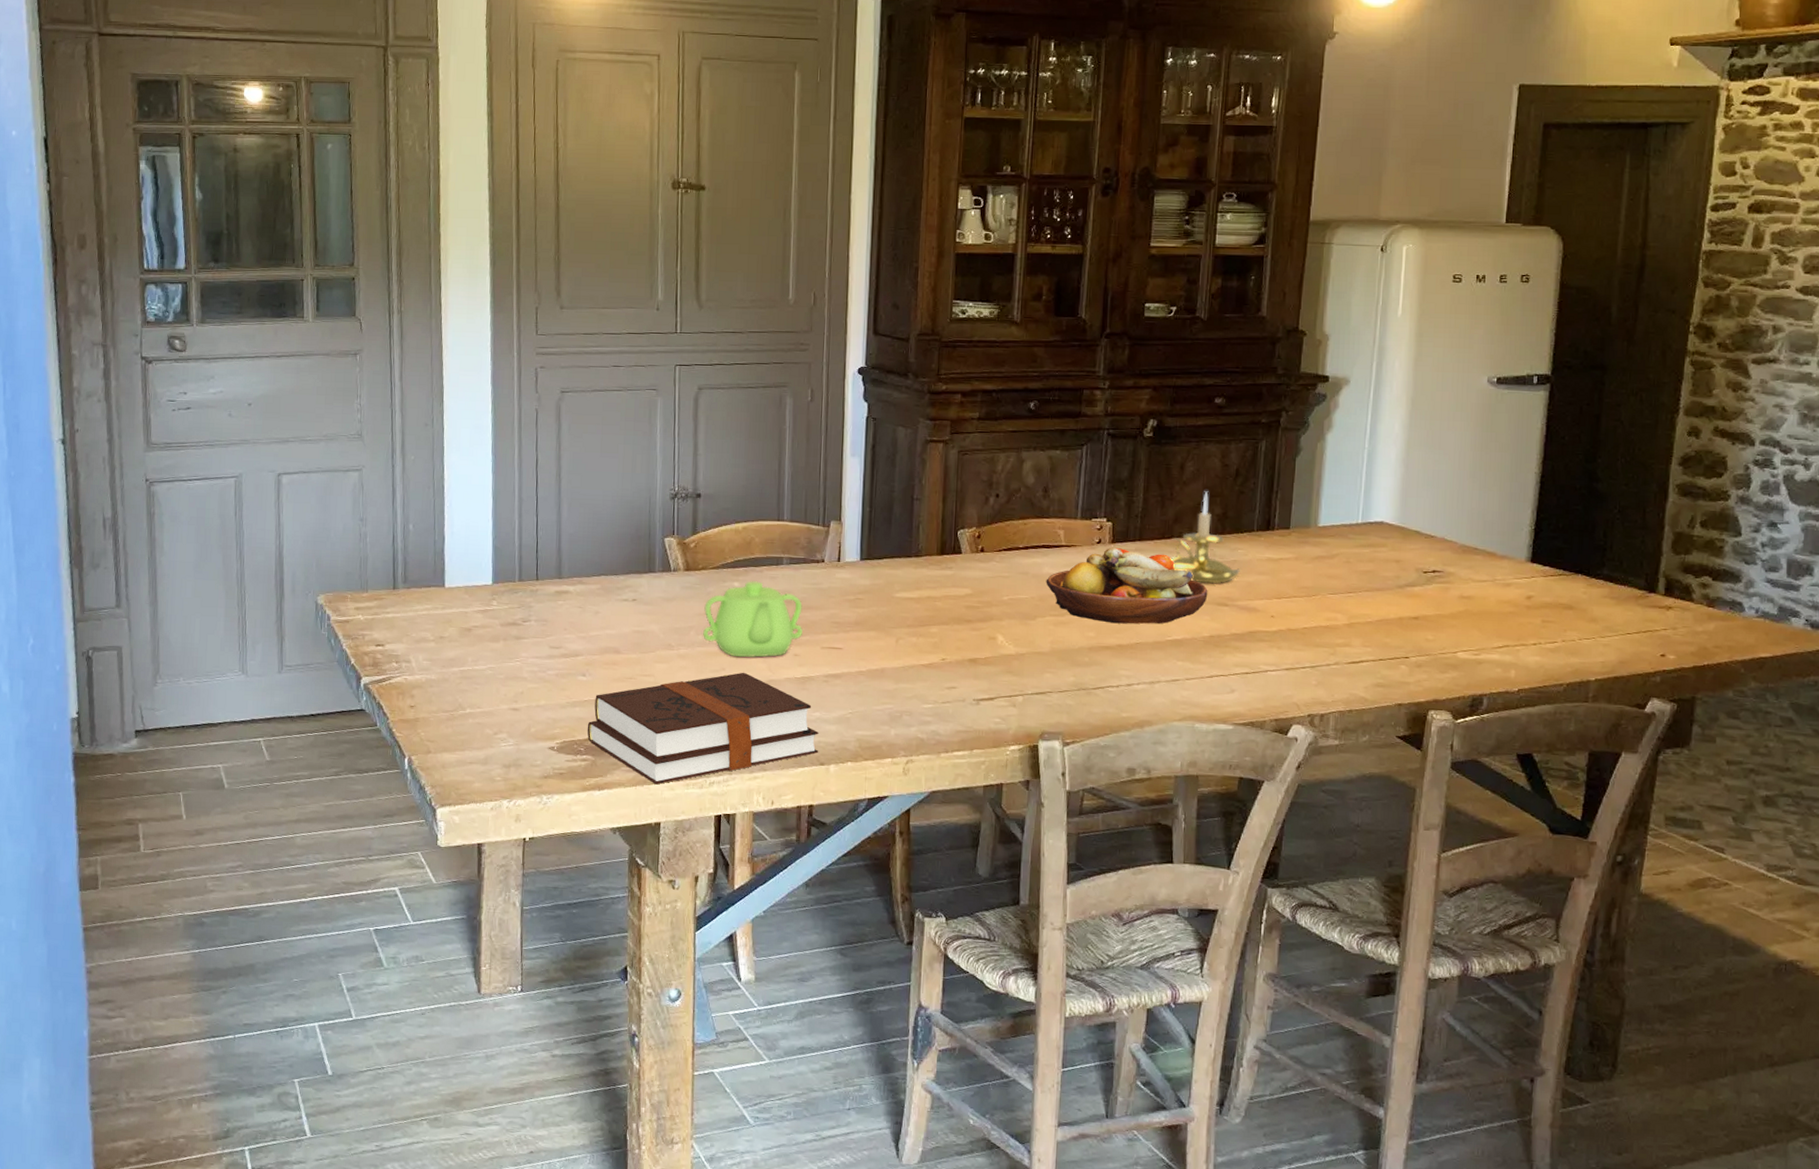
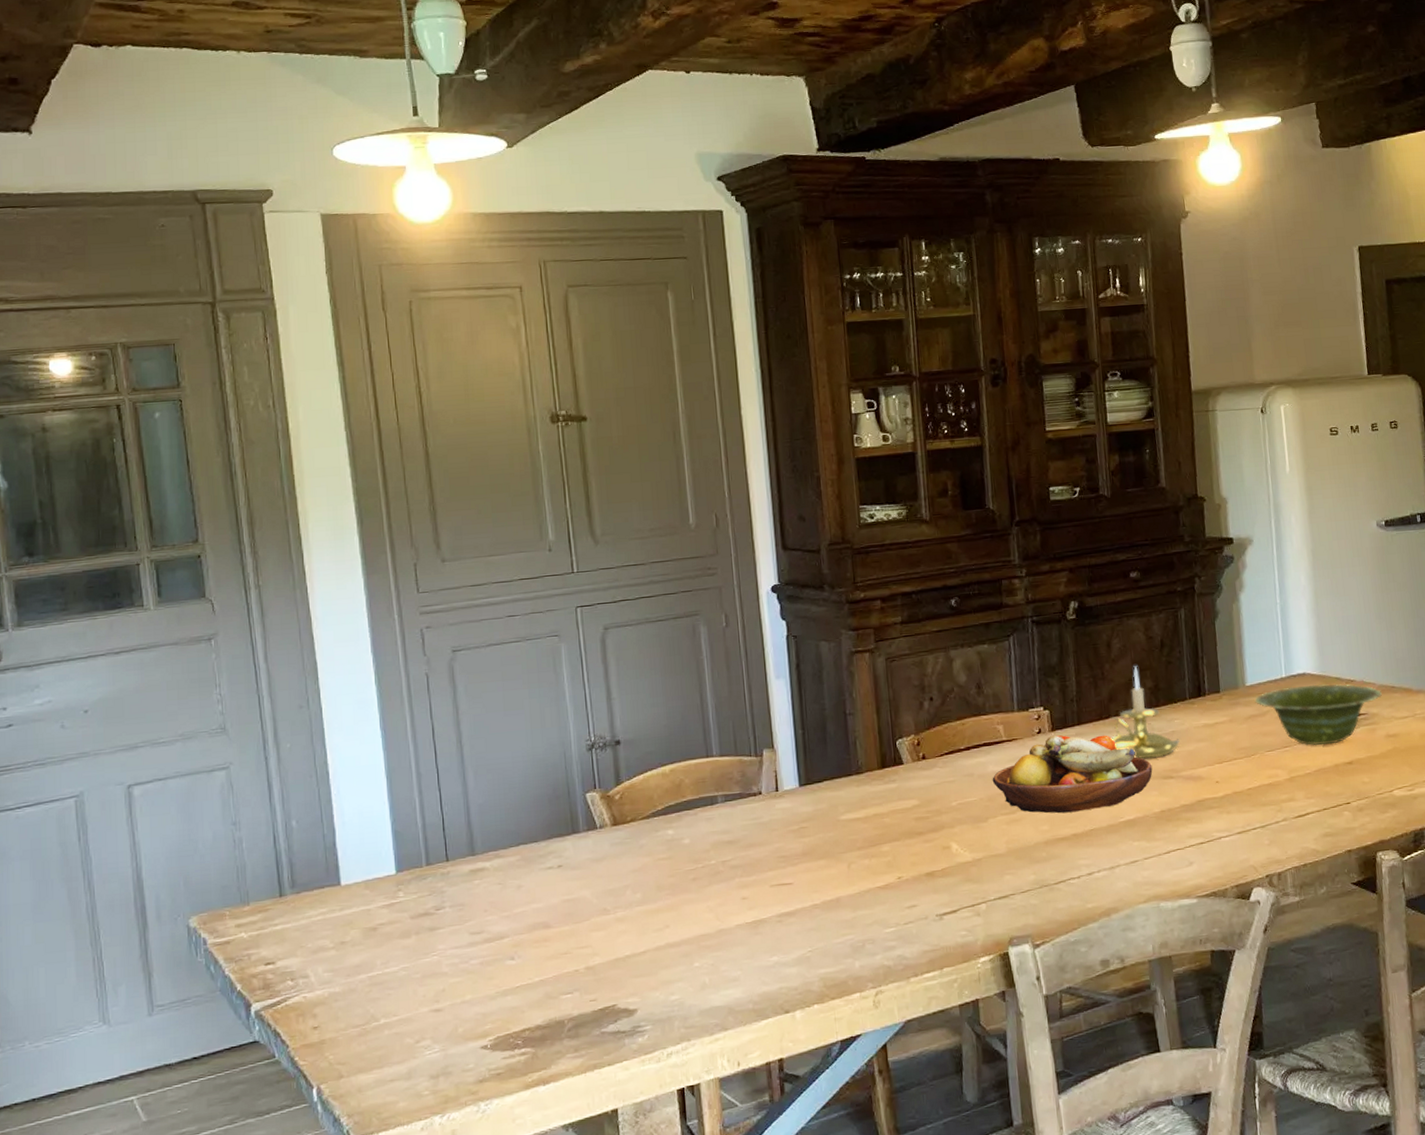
hardback book: present [587,672,819,785] -> none [522,926,781,1067]
teapot: present [703,581,804,658] -> none [638,825,749,912]
dish: none [1325,533,1462,597] -> present [1255,684,1382,746]

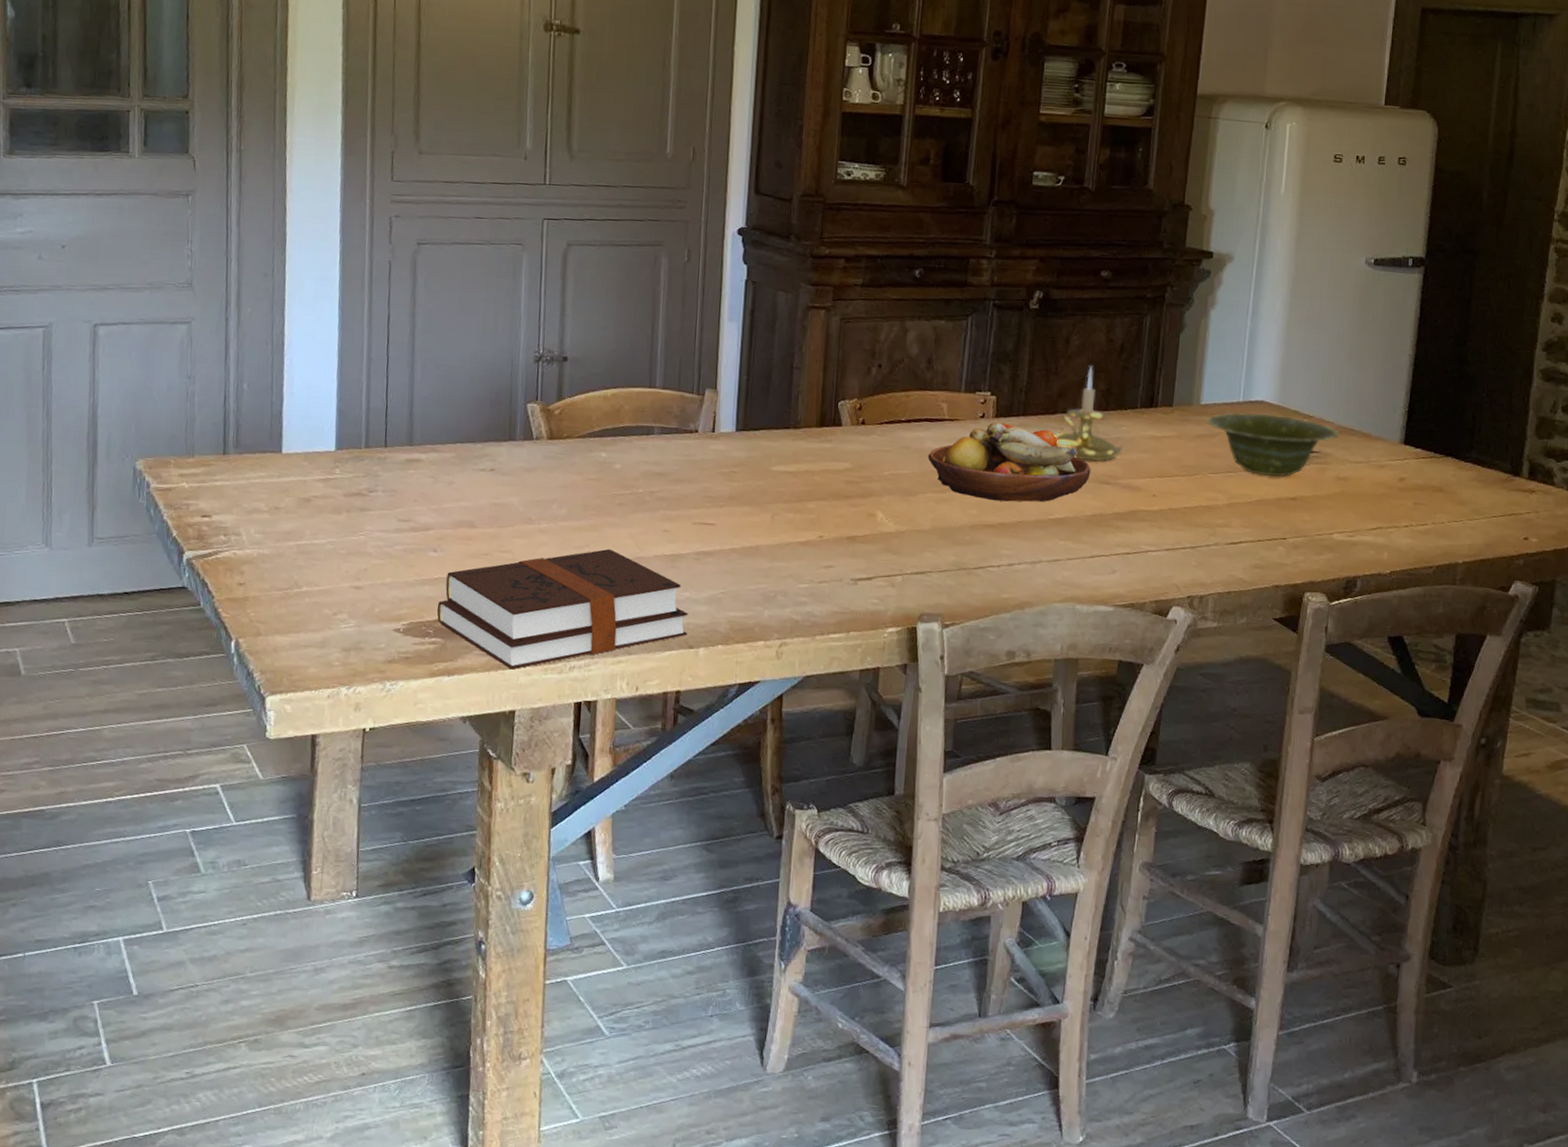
hardback book: none [522,926,781,1067] -> present [437,548,688,670]

